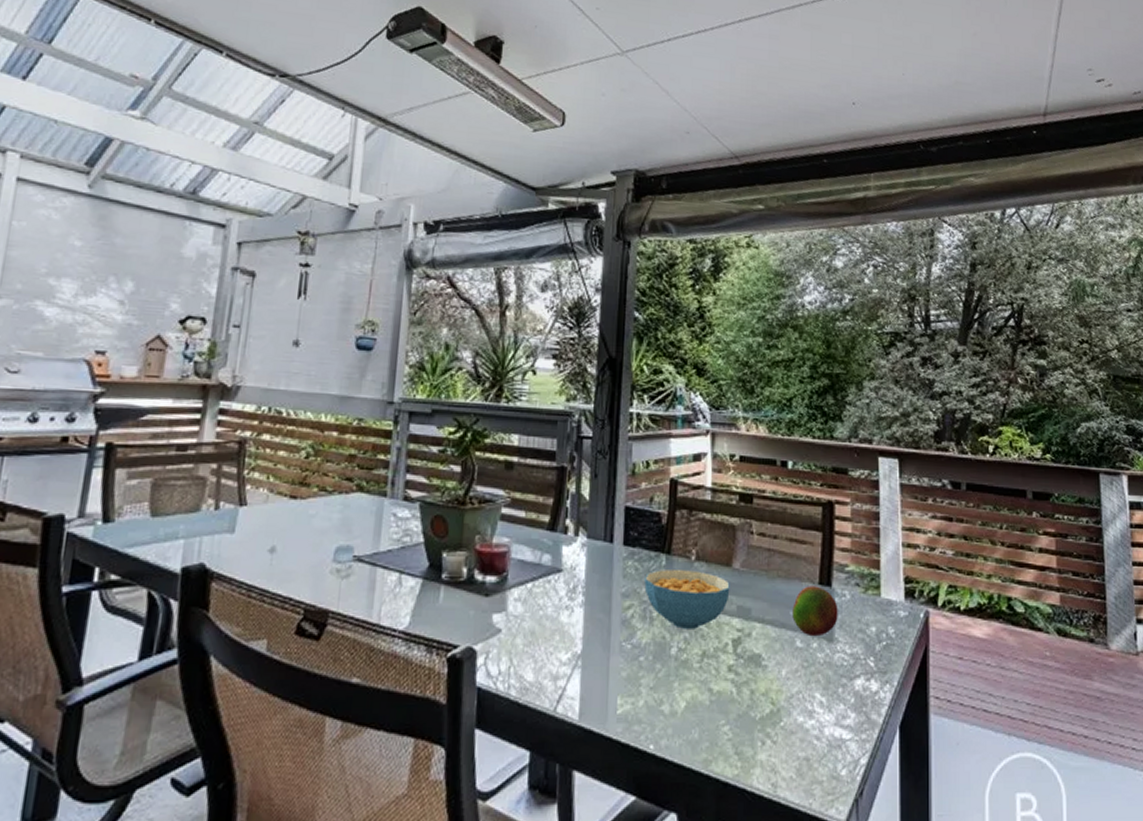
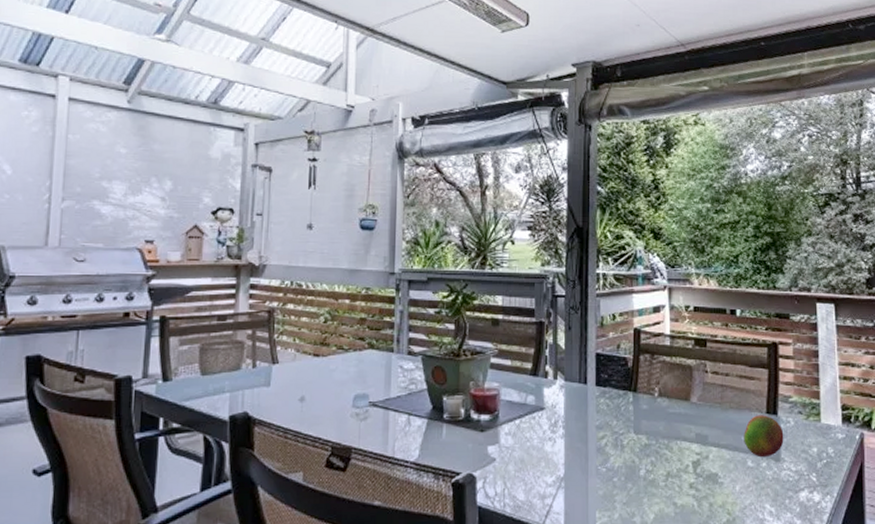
cereal bowl: present [644,568,730,629] -> none [615,404,689,454]

